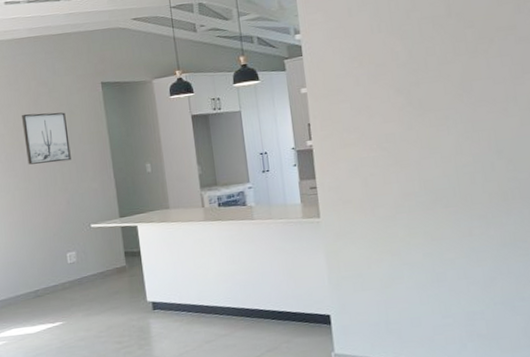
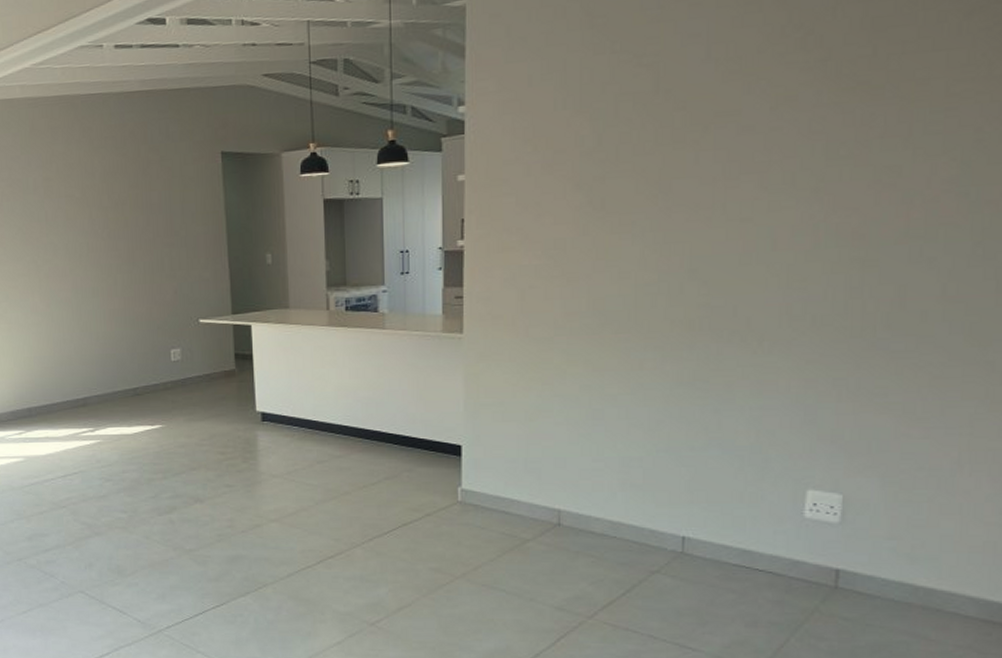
wall art: present [22,112,71,165] -> none [128,184,182,245]

